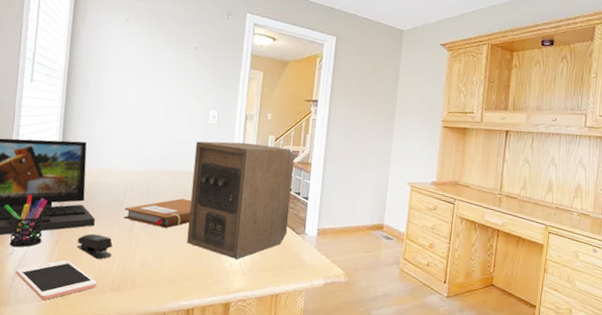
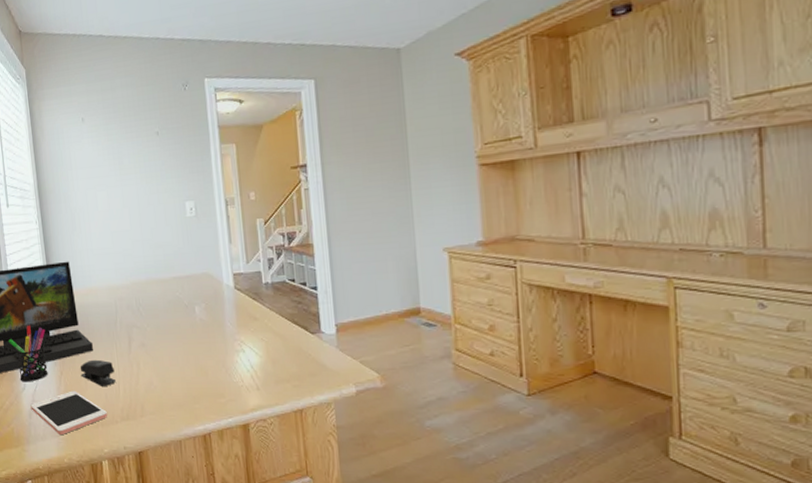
notebook: present [123,198,192,229] -> none [118,308,188,346]
speaker: present [187,141,295,259] -> none [177,230,300,372]

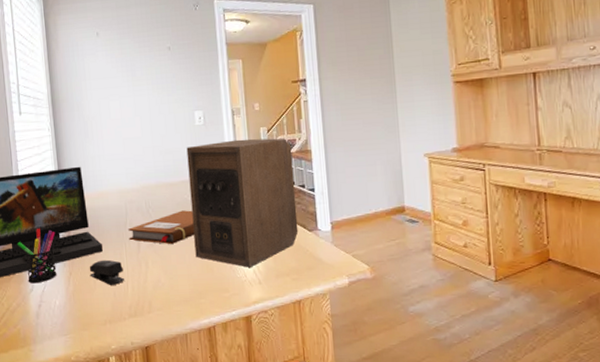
cell phone: present [30,390,107,436] -> none [38,290,115,334]
notebook: none [118,308,188,346] -> present [128,210,195,245]
speaker: none [177,230,300,372] -> present [186,138,299,268]

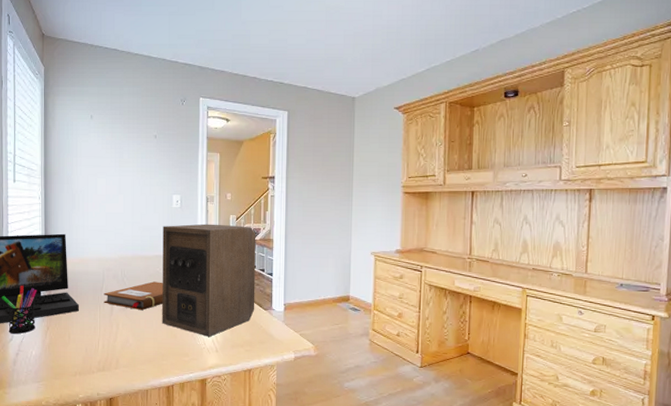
stapler: present [89,259,124,285] -> none [65,318,96,342]

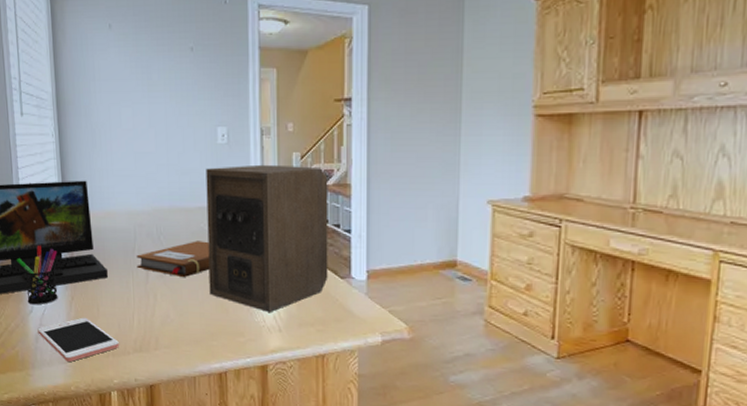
cell phone: none [16,343,85,382] -> present [37,317,119,363]

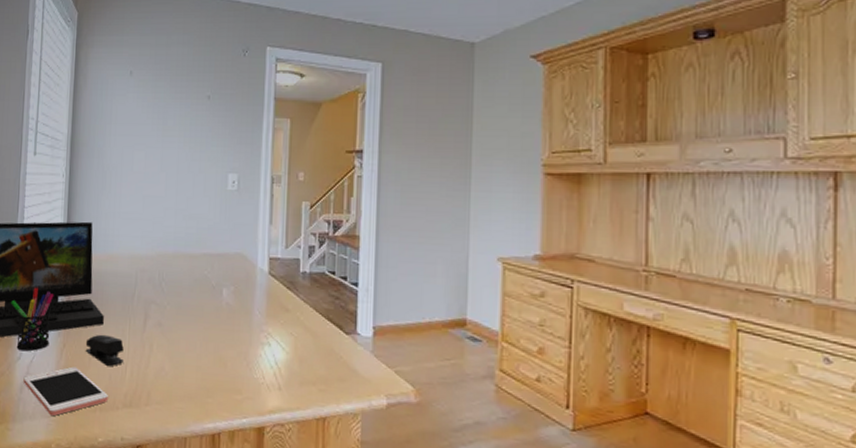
stapler: none [92,287,130,316] -> present [85,334,124,366]
notebook: present [136,241,210,278] -> none [135,288,212,328]
speaker: present [206,164,328,312] -> none [208,212,337,368]

